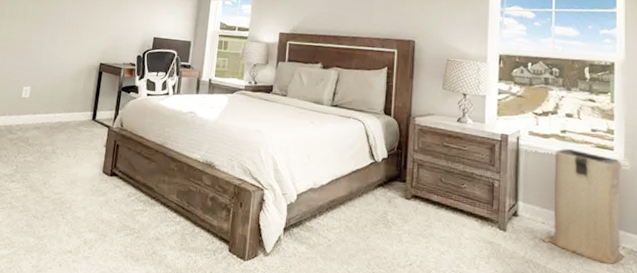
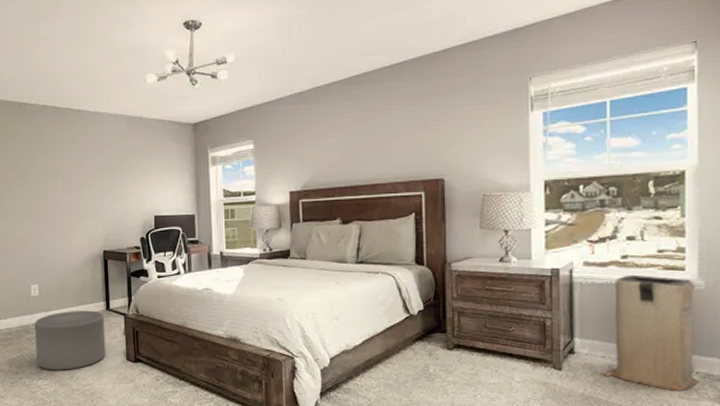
pouf: none [12,116,89,176] -> present [34,310,106,370]

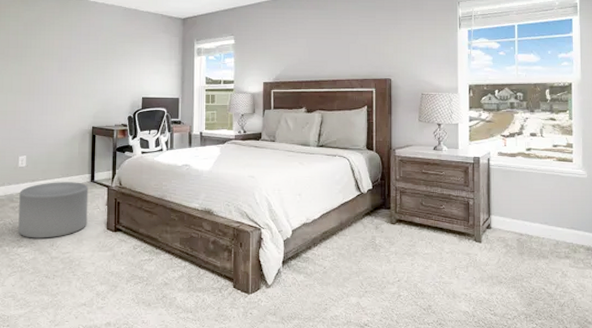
laundry basket: present [600,274,699,391] -> none [511,164,584,261]

